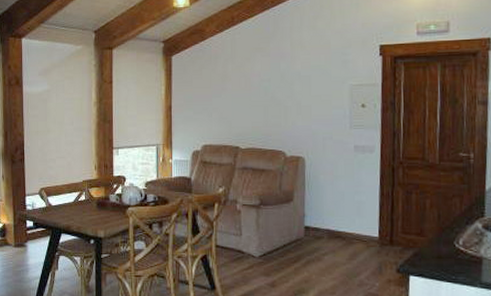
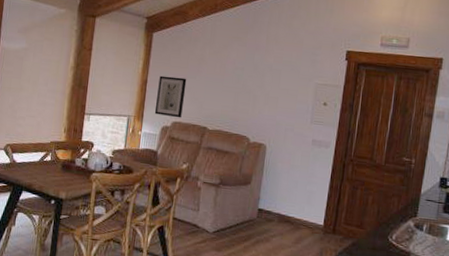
wall art: none [183,98,212,141] -> present [154,75,187,118]

